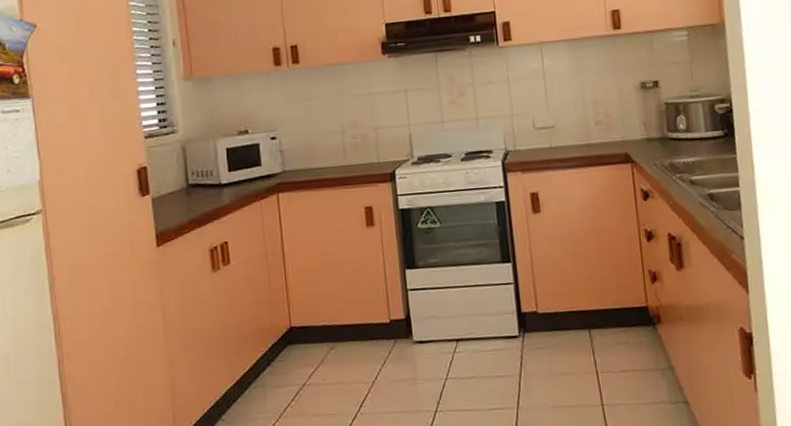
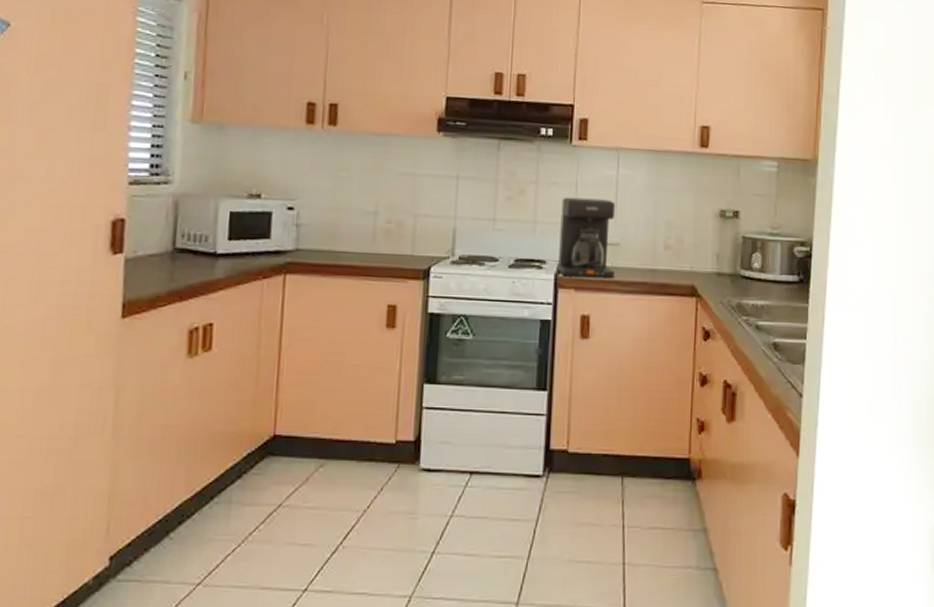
coffee maker: none [497,89,554,162] -> present [556,197,616,279]

